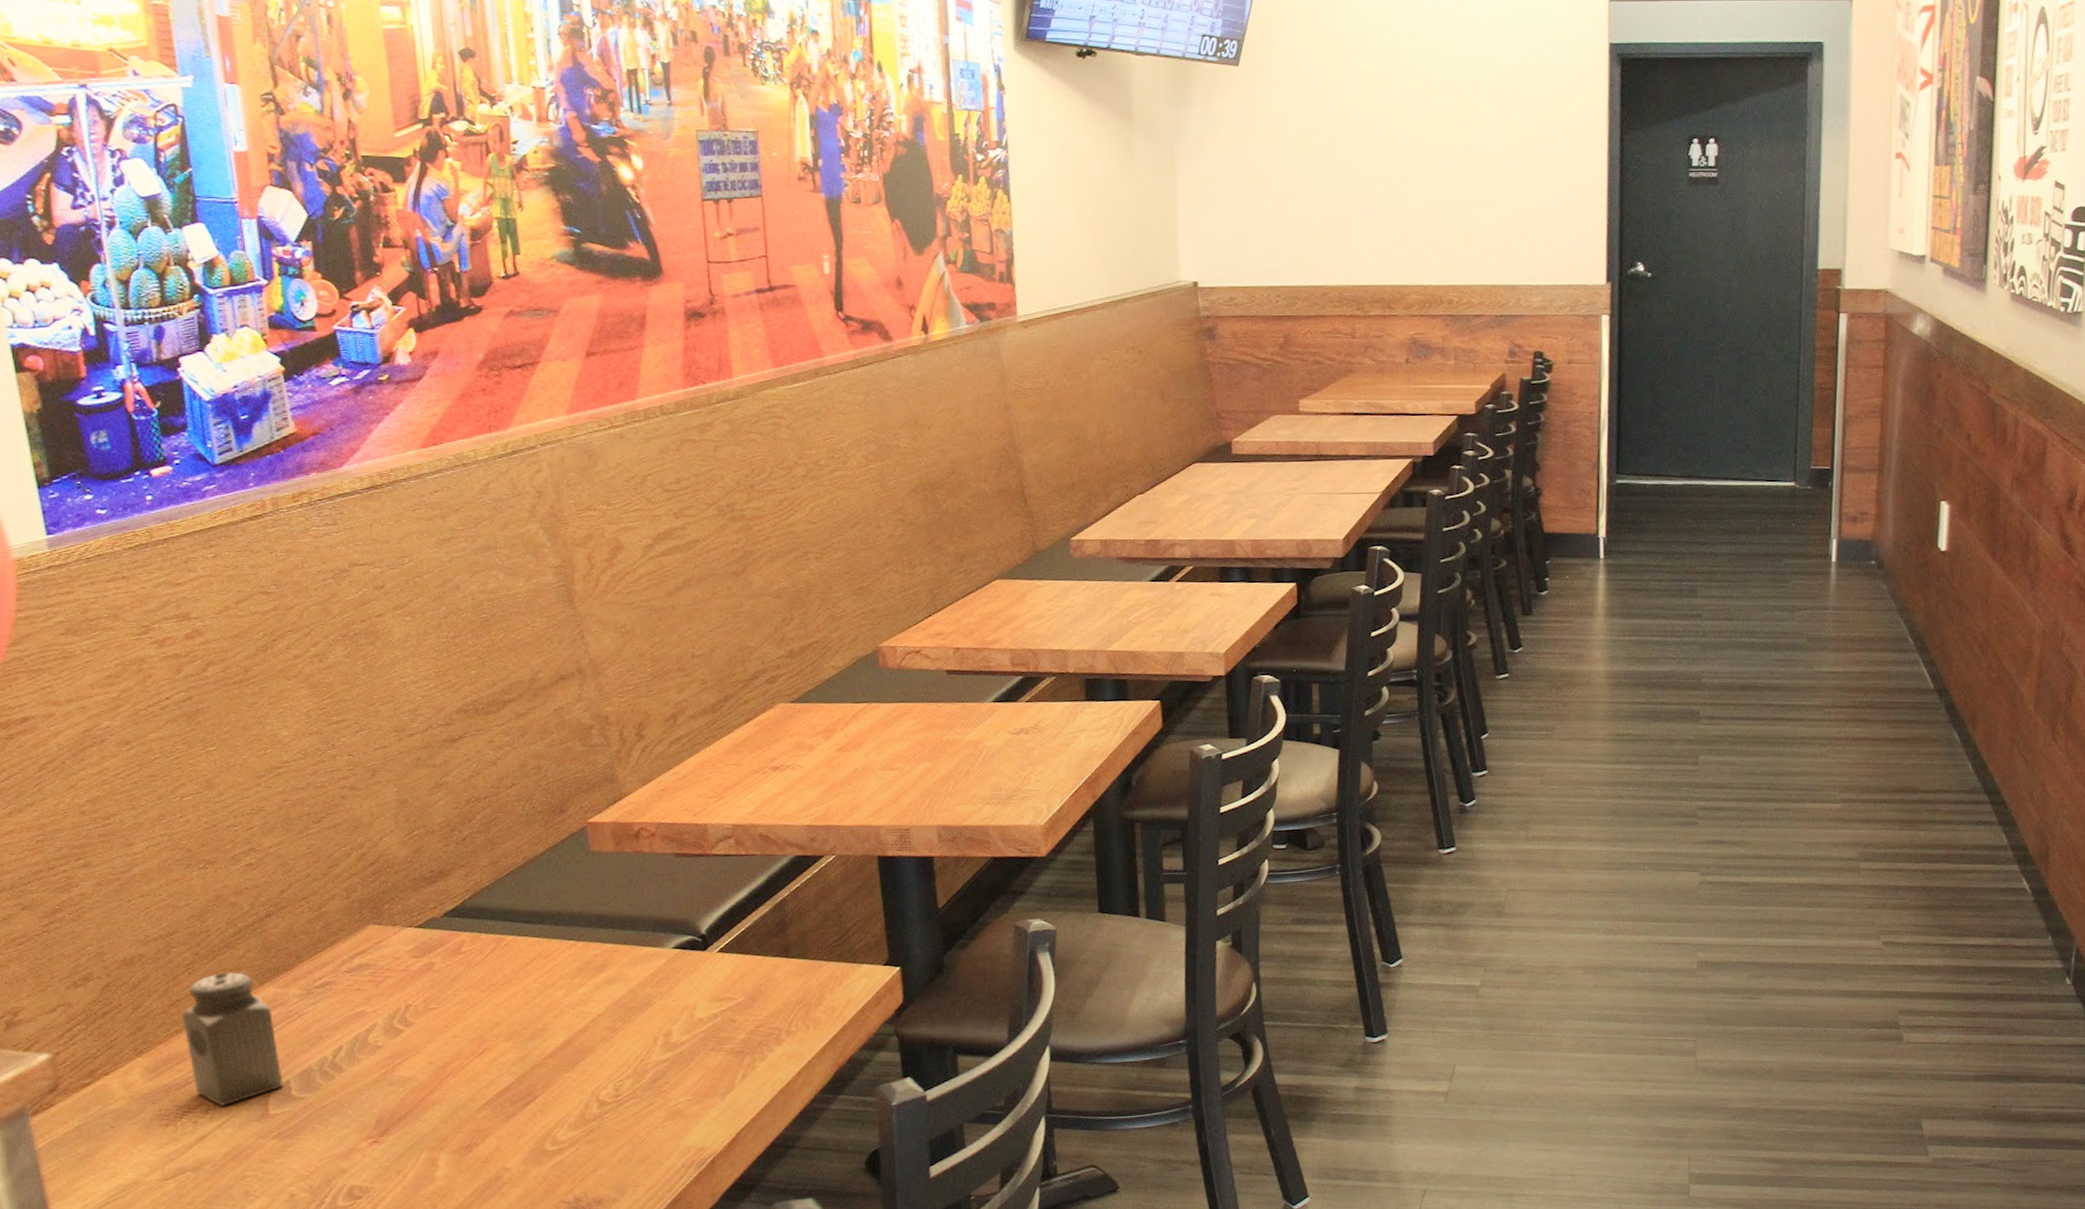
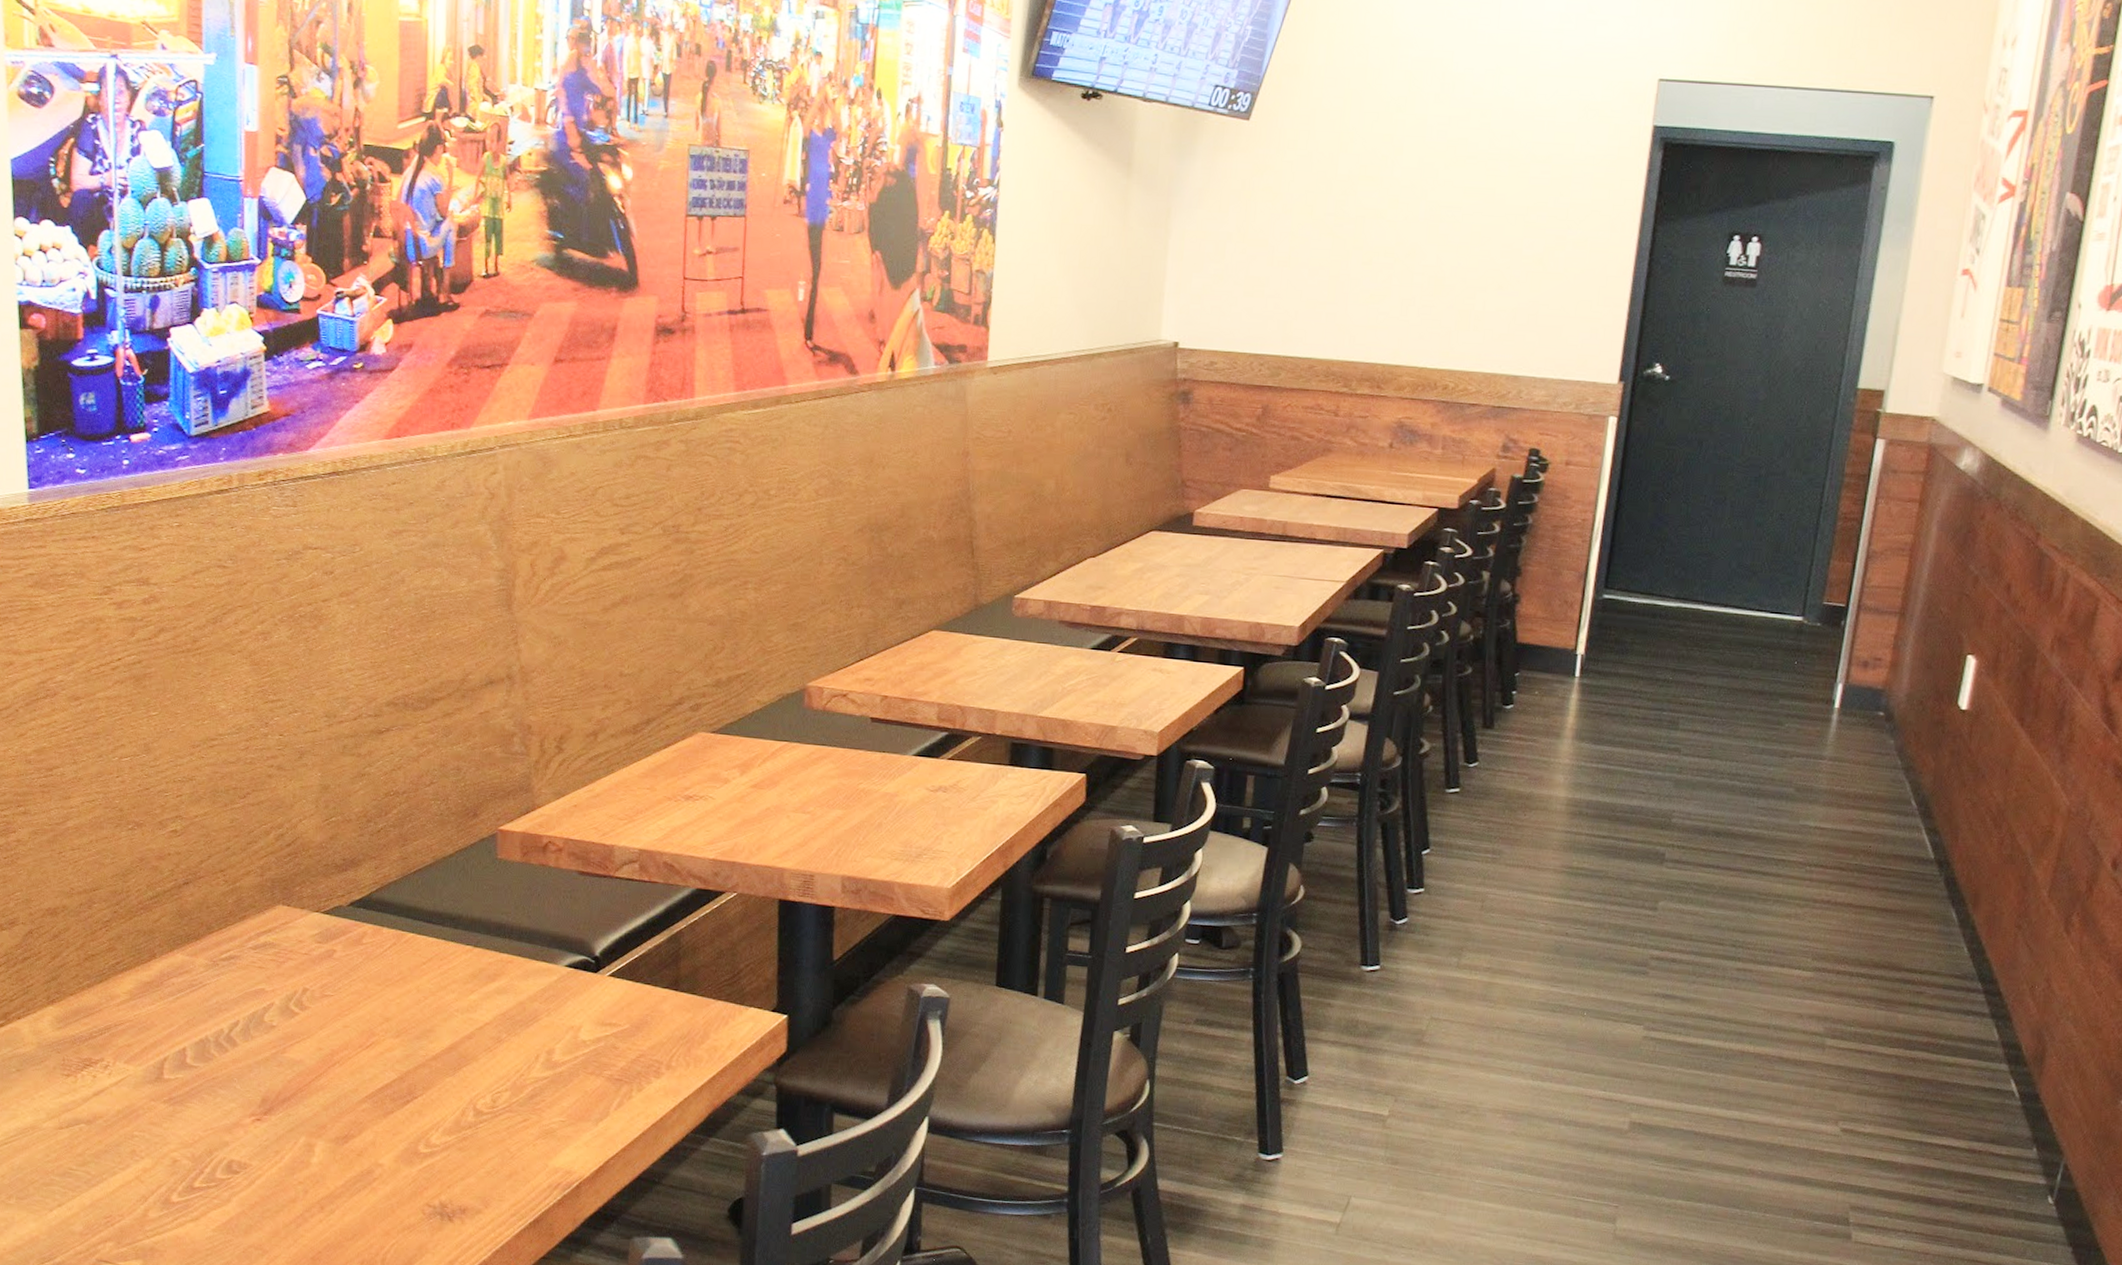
salt shaker: present [181,972,284,1106] -> none [94,934,180,1064]

